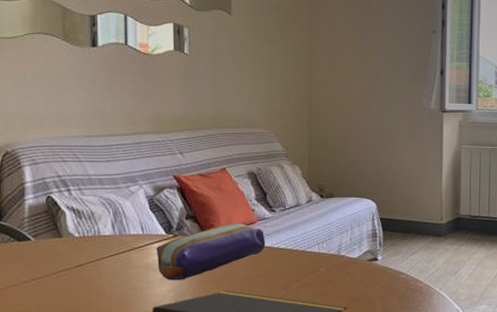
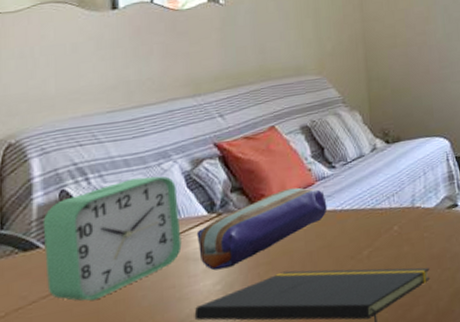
alarm clock: none [33,195,144,289] -> present [43,176,182,301]

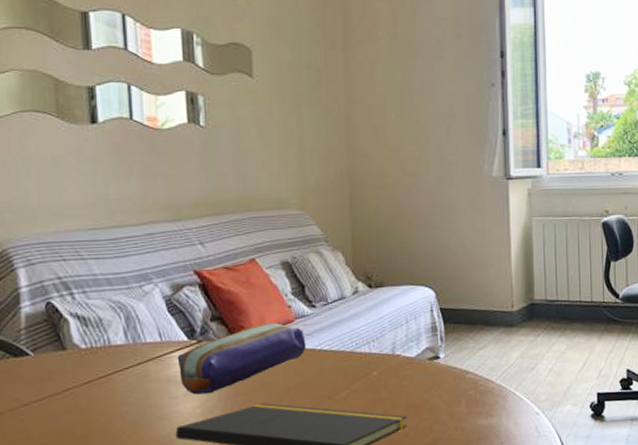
alarm clock: present [43,176,182,301] -> none [31,297,163,410]

